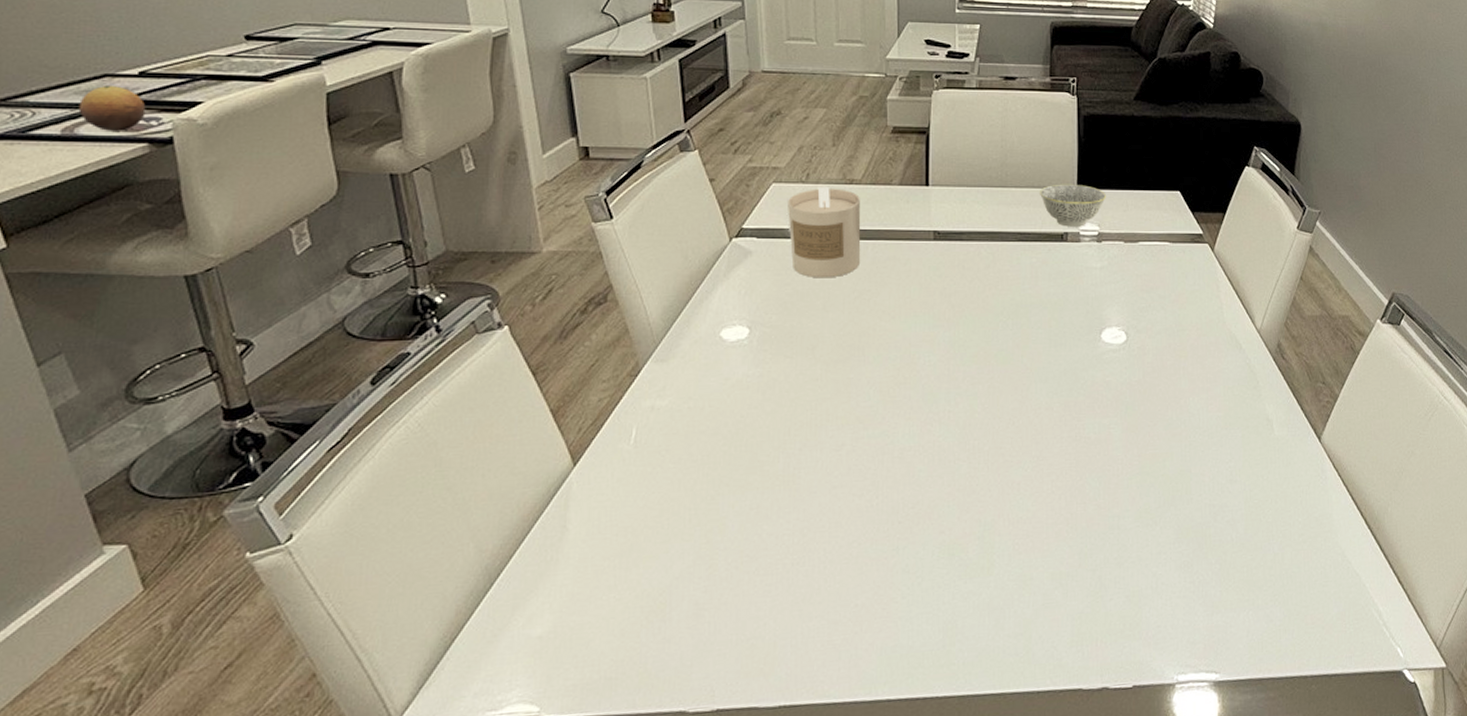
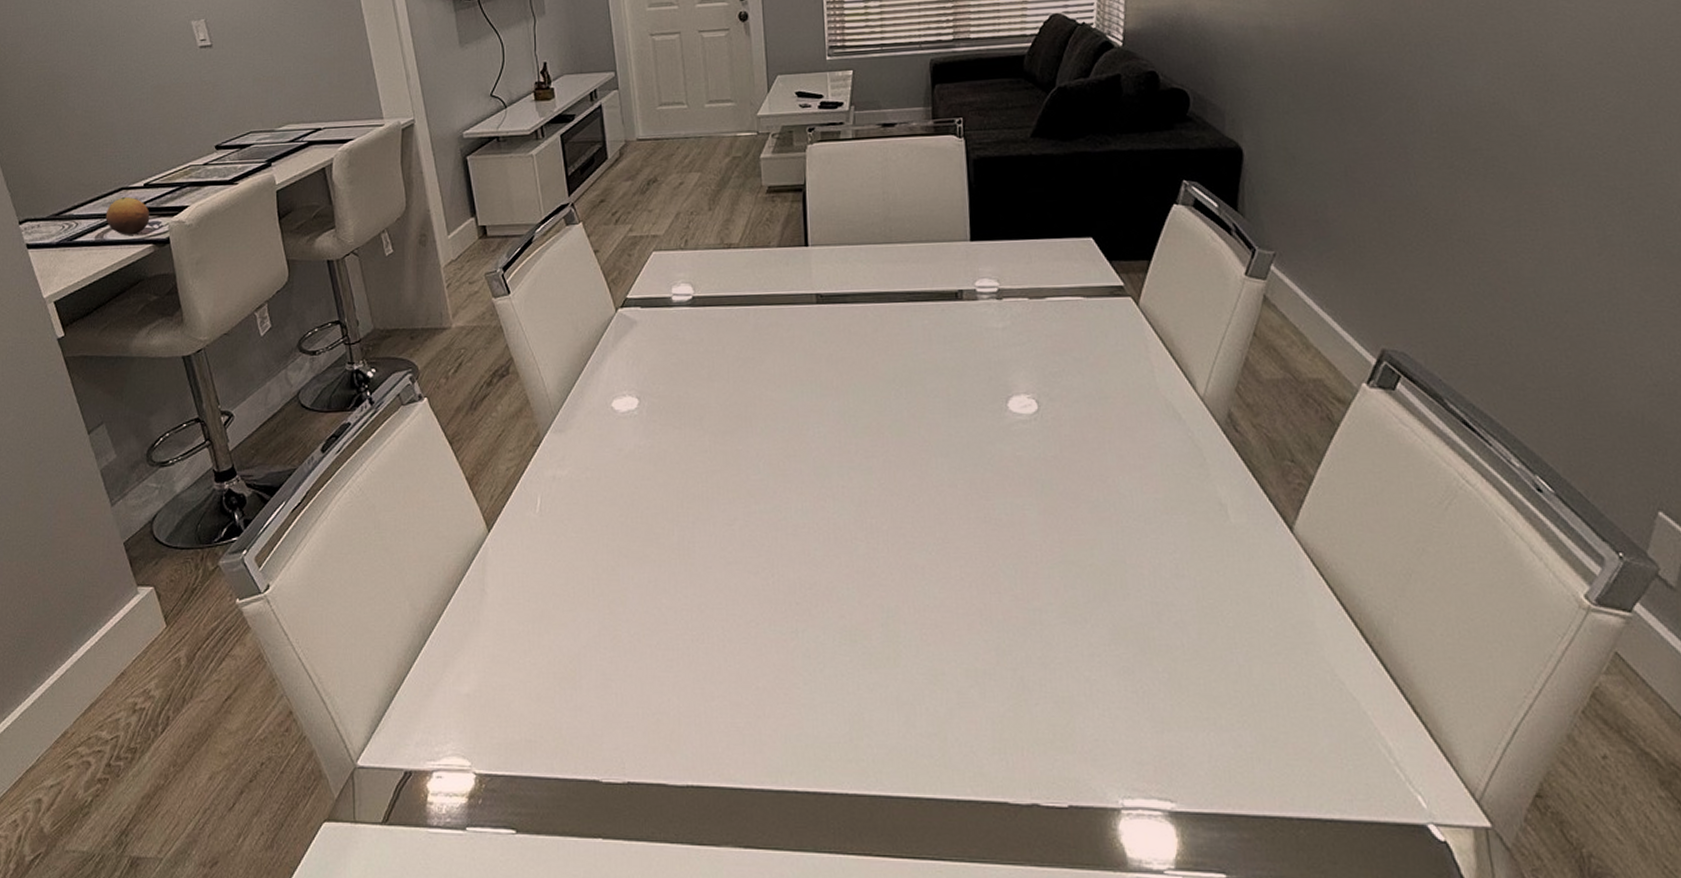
candle: present [788,187,861,278] -> none [668,253,743,347]
bowl: present [1040,184,1107,227] -> none [928,236,1006,284]

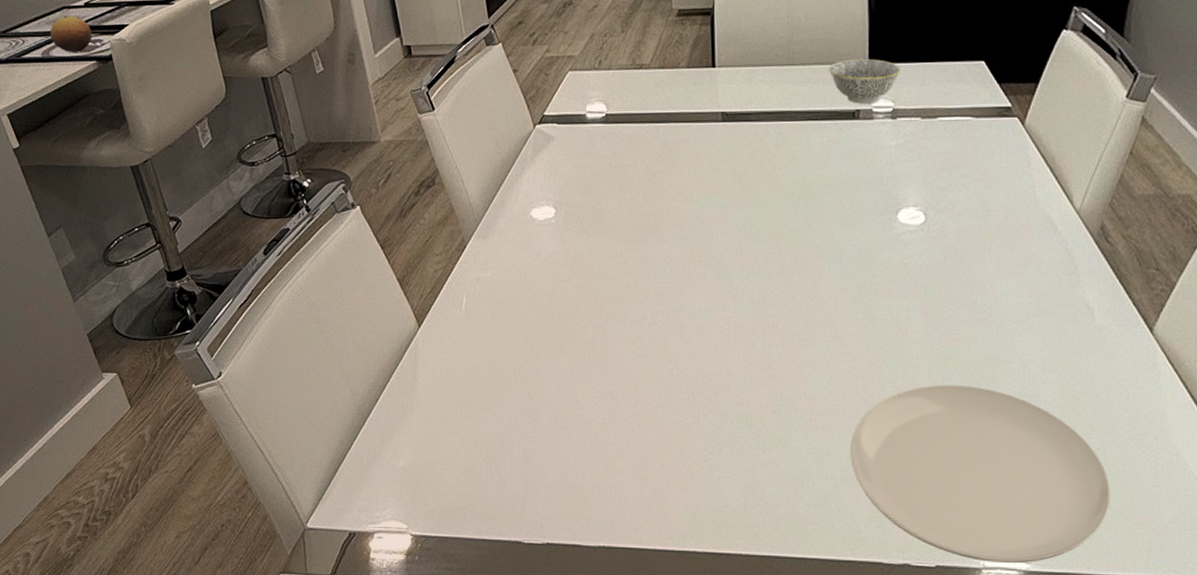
bowl: none [928,236,1006,284] -> present [829,58,902,104]
plate: none [966,593,1261,803] -> present [850,385,1110,564]

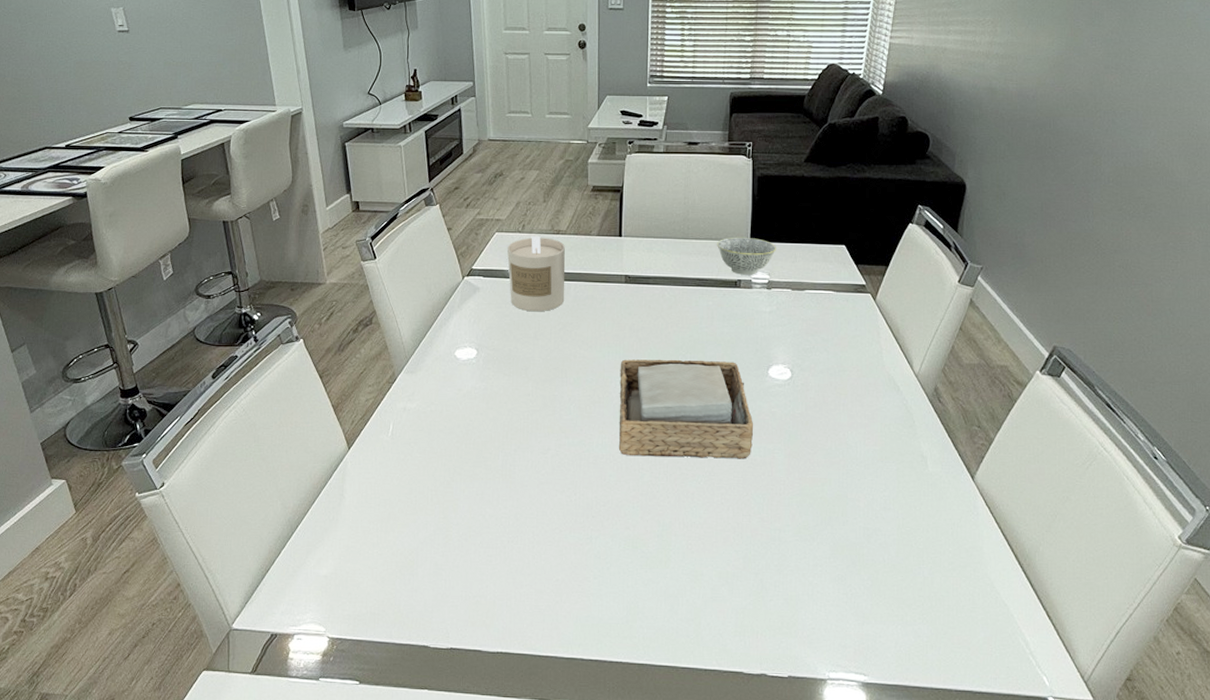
fruit: present [50,16,92,52] -> none [31,155,70,188]
candle: none [583,73,653,161] -> present [507,236,566,312]
napkin holder: none [721,206,882,322] -> present [618,359,753,459]
plate: present [850,385,1110,564] -> none [720,518,935,676]

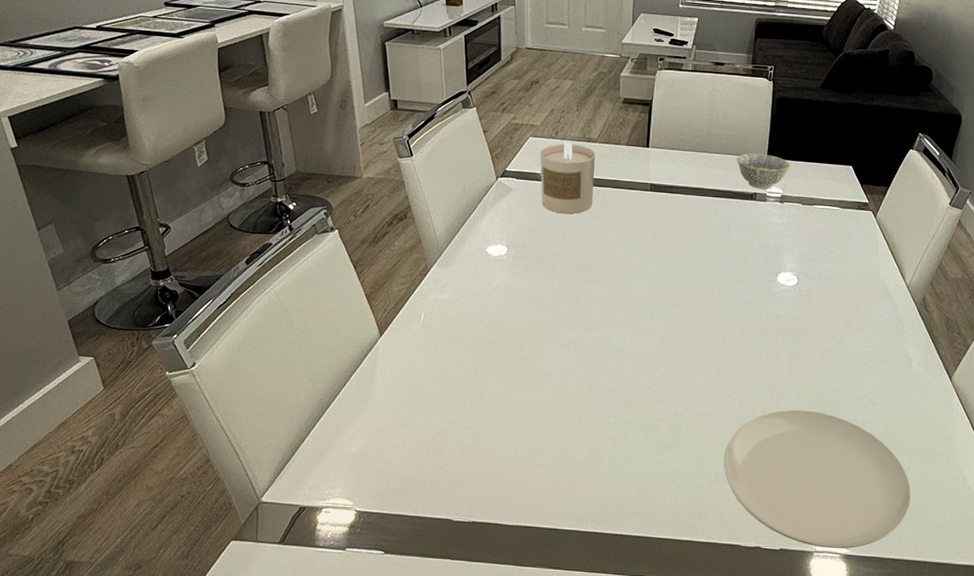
napkin holder: present [618,359,753,459] -> none [637,261,761,356]
plate: none [720,518,935,676] -> present [724,409,911,549]

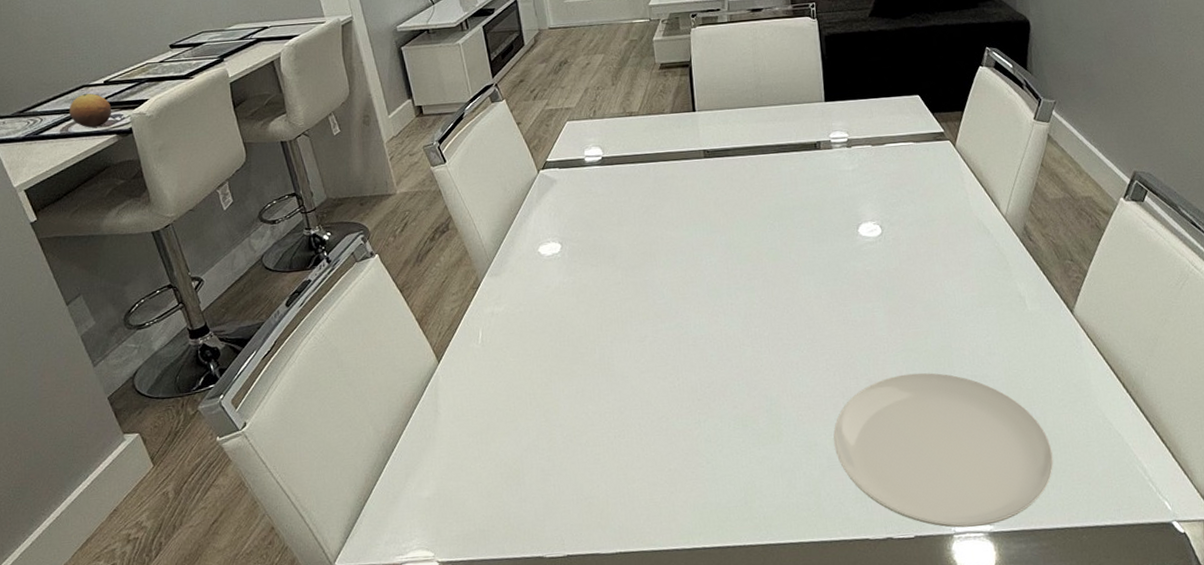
fruit: none [59,35,102,69] -> present [69,93,112,128]
candle: present [540,142,595,214] -> none [581,120,645,199]
bowl: present [736,153,791,189] -> none [792,98,853,137]

